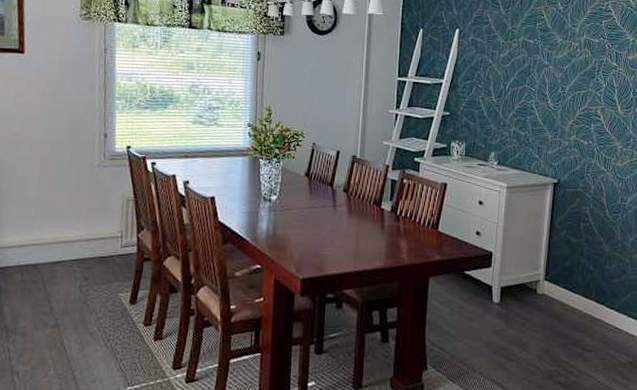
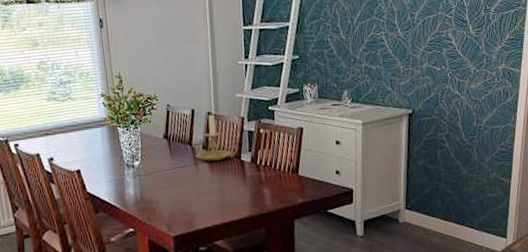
candle holder: none [335,157,379,205] -> present [195,113,238,161]

